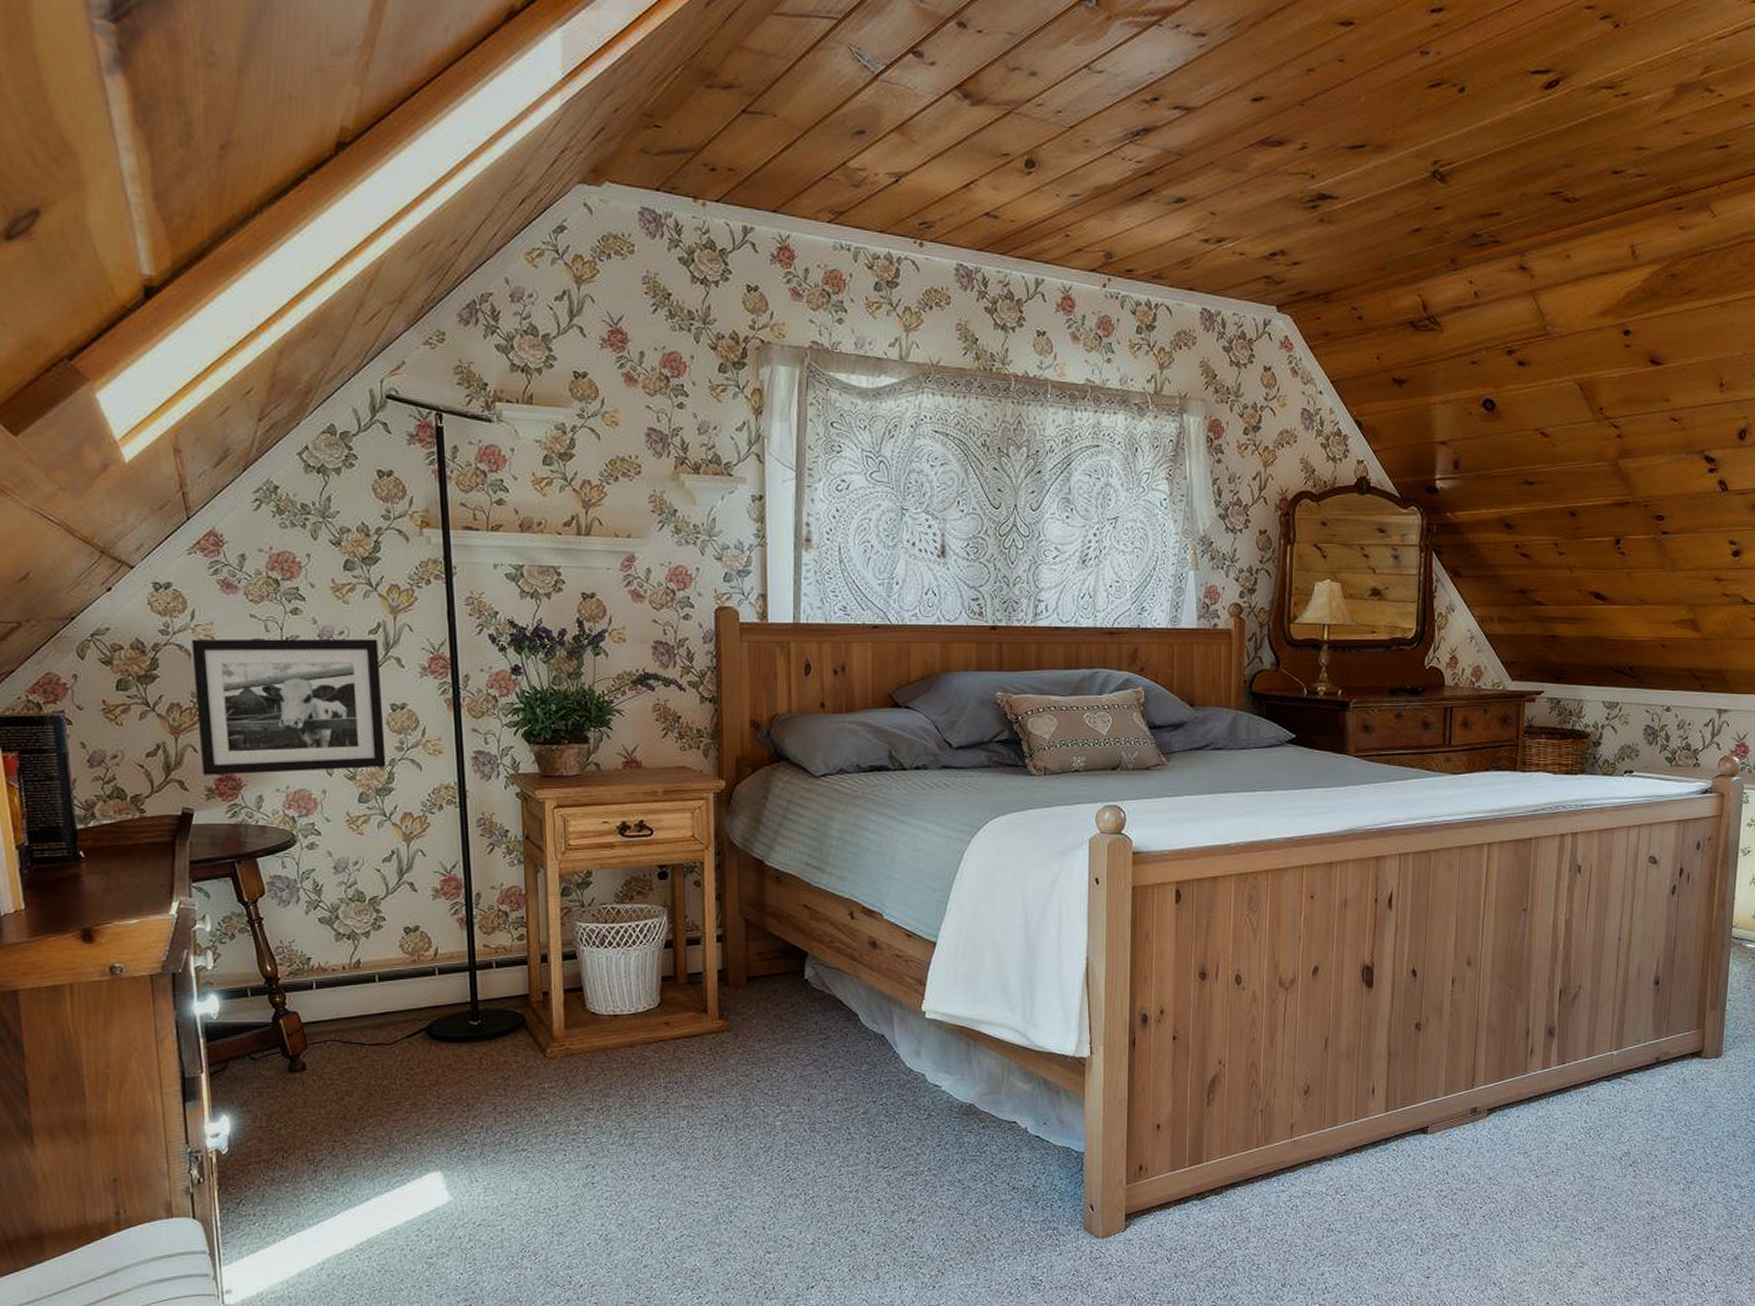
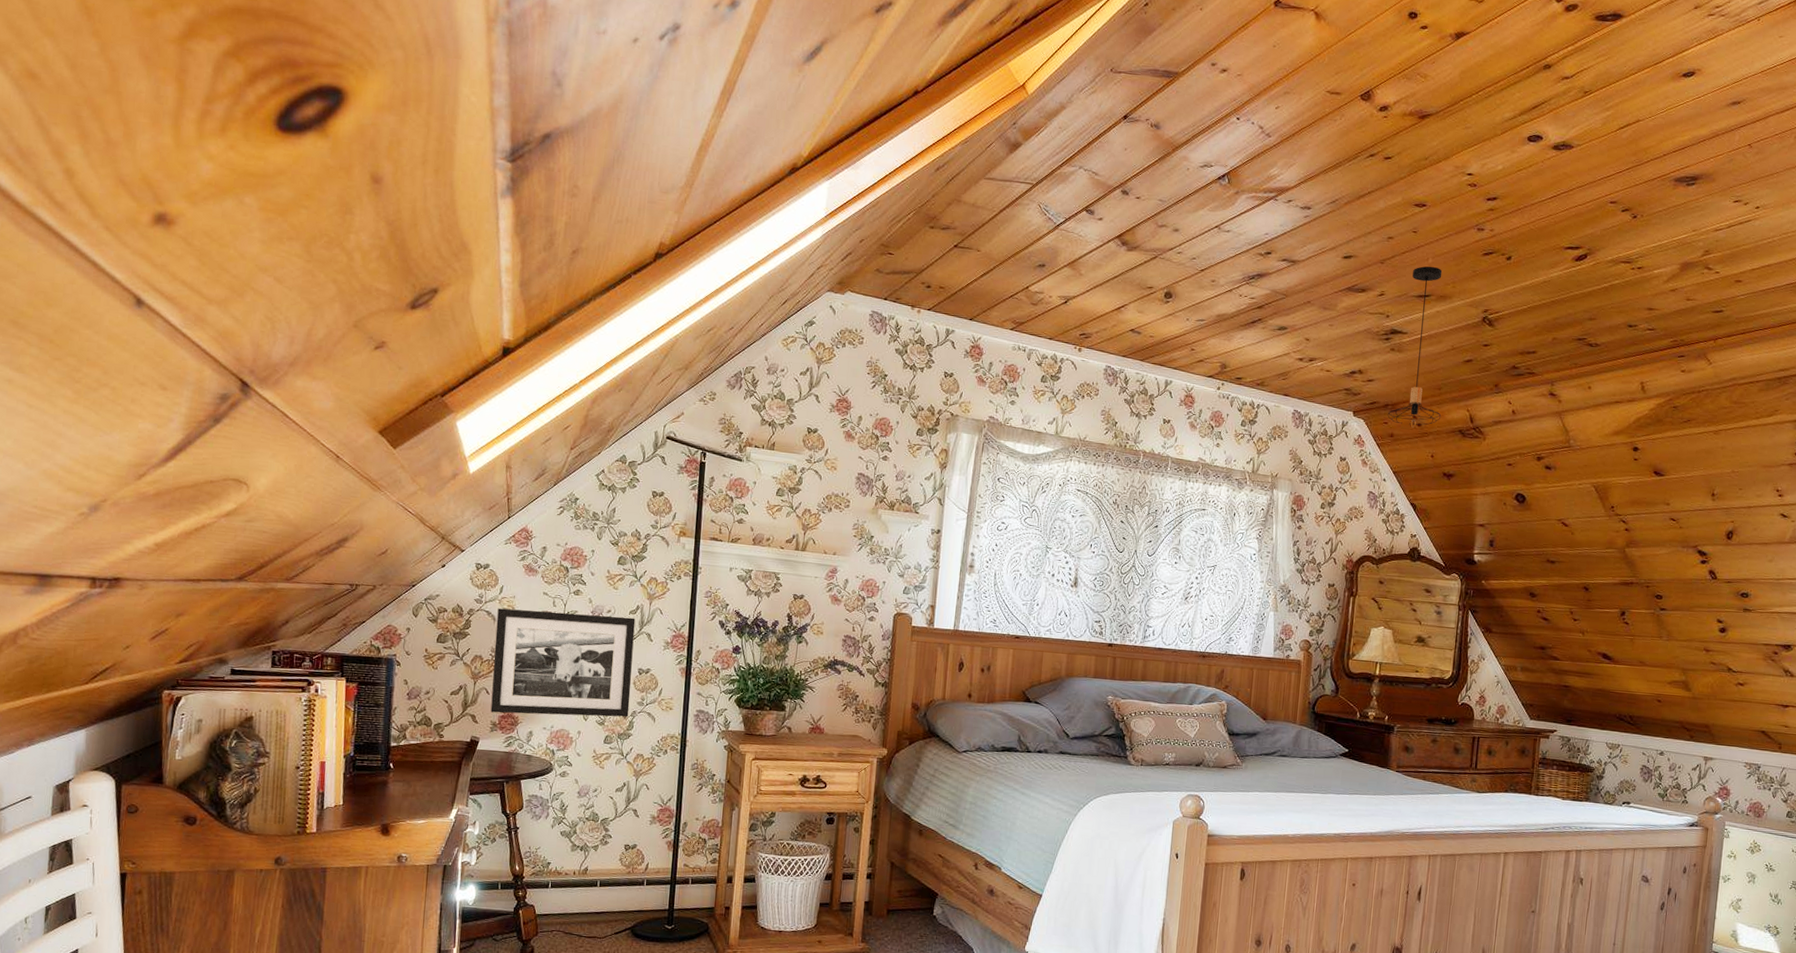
pendant light: none [1319,105,1387,323] -> present [1387,266,1443,428]

